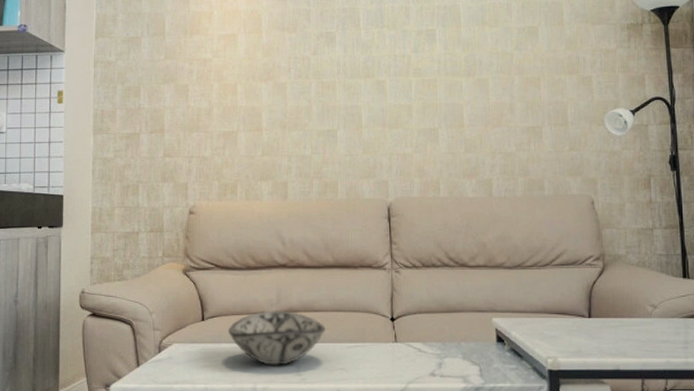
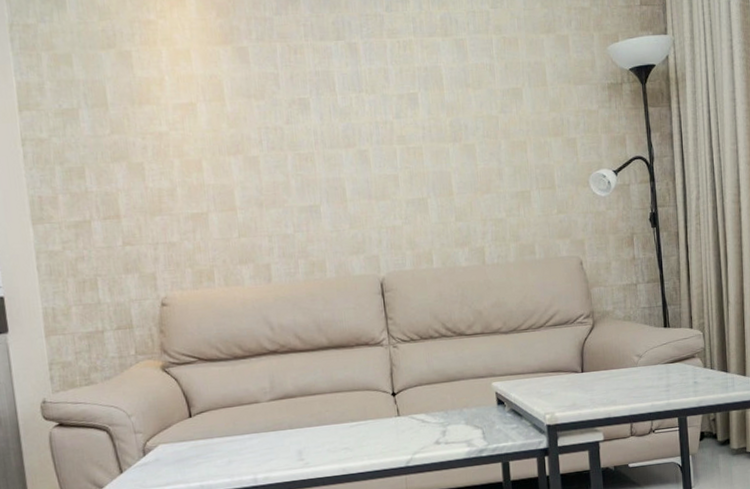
decorative bowl: present [228,310,325,365] -> none [219,397,325,455]

